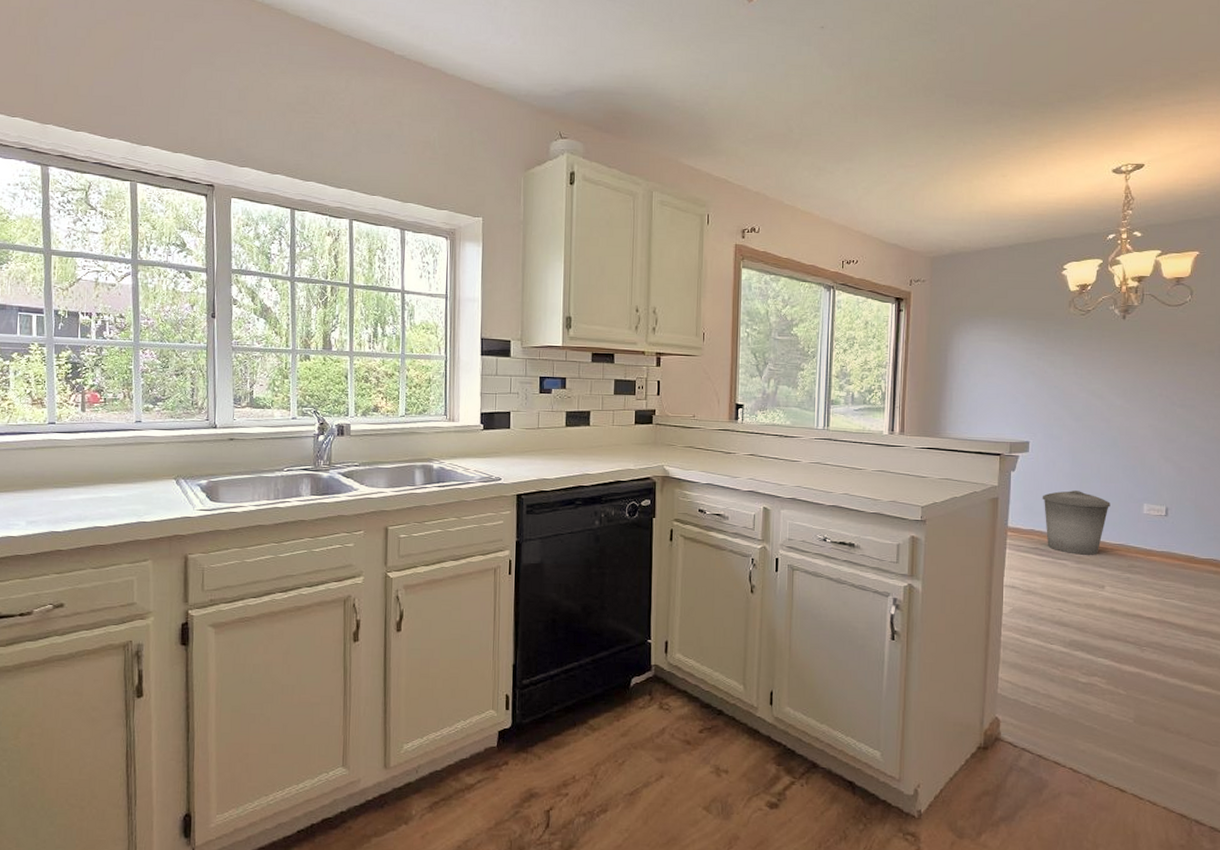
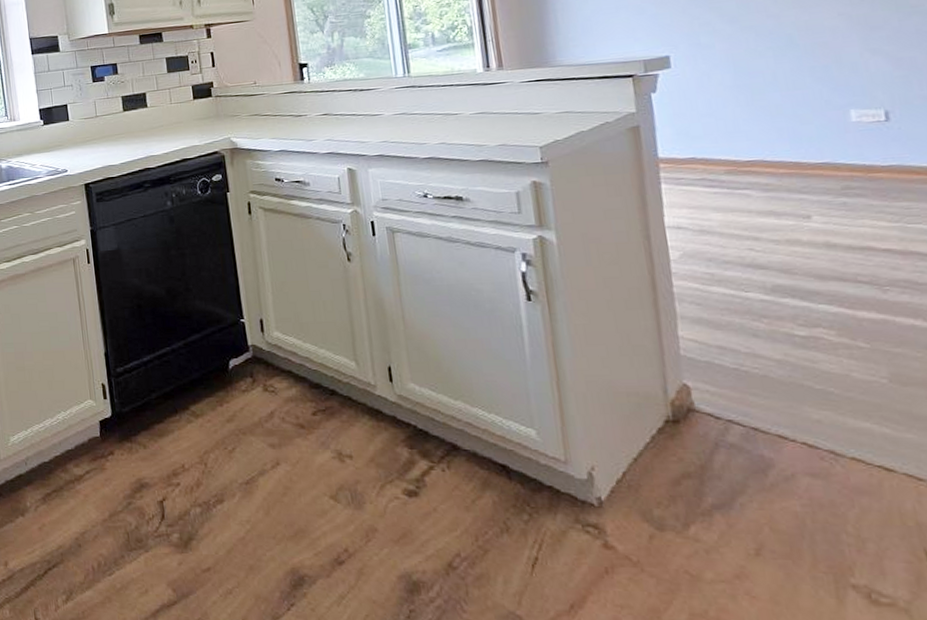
trash can: present [1042,490,1111,555] -> none [699,105,801,181]

